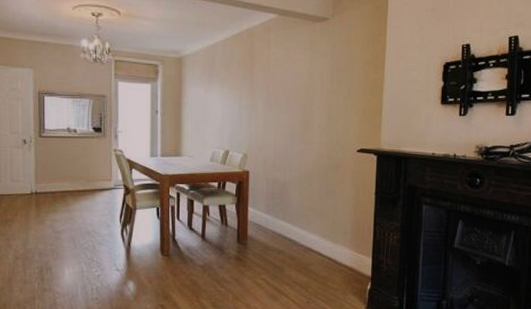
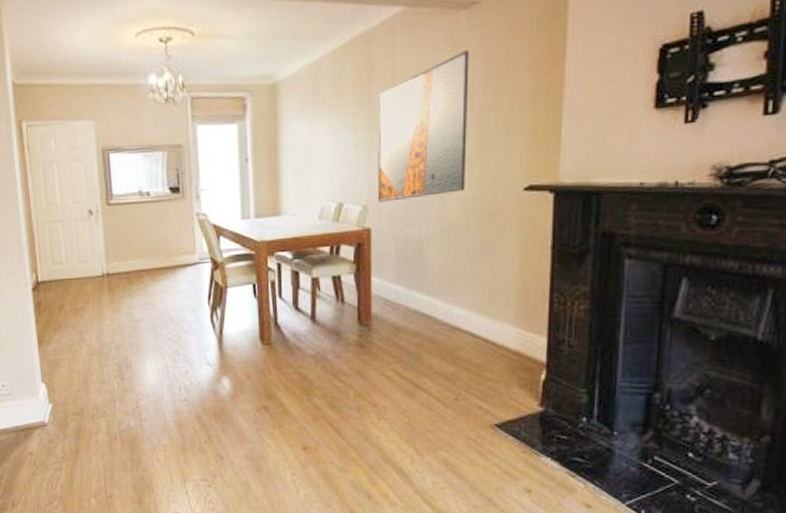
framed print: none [255,50,321,152] -> present [377,50,469,202]

